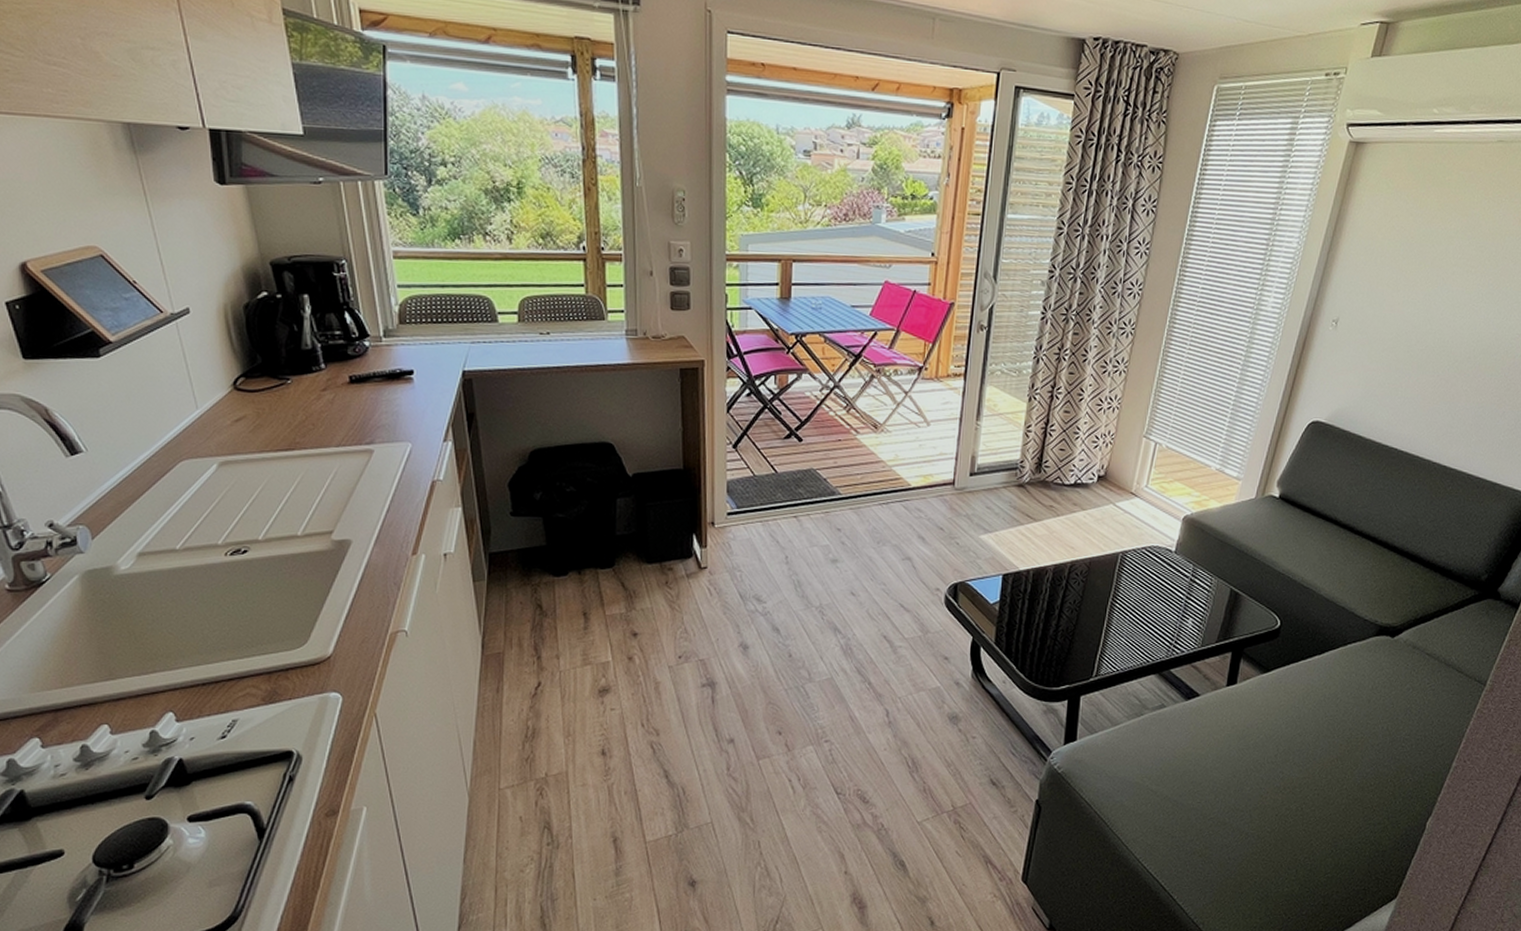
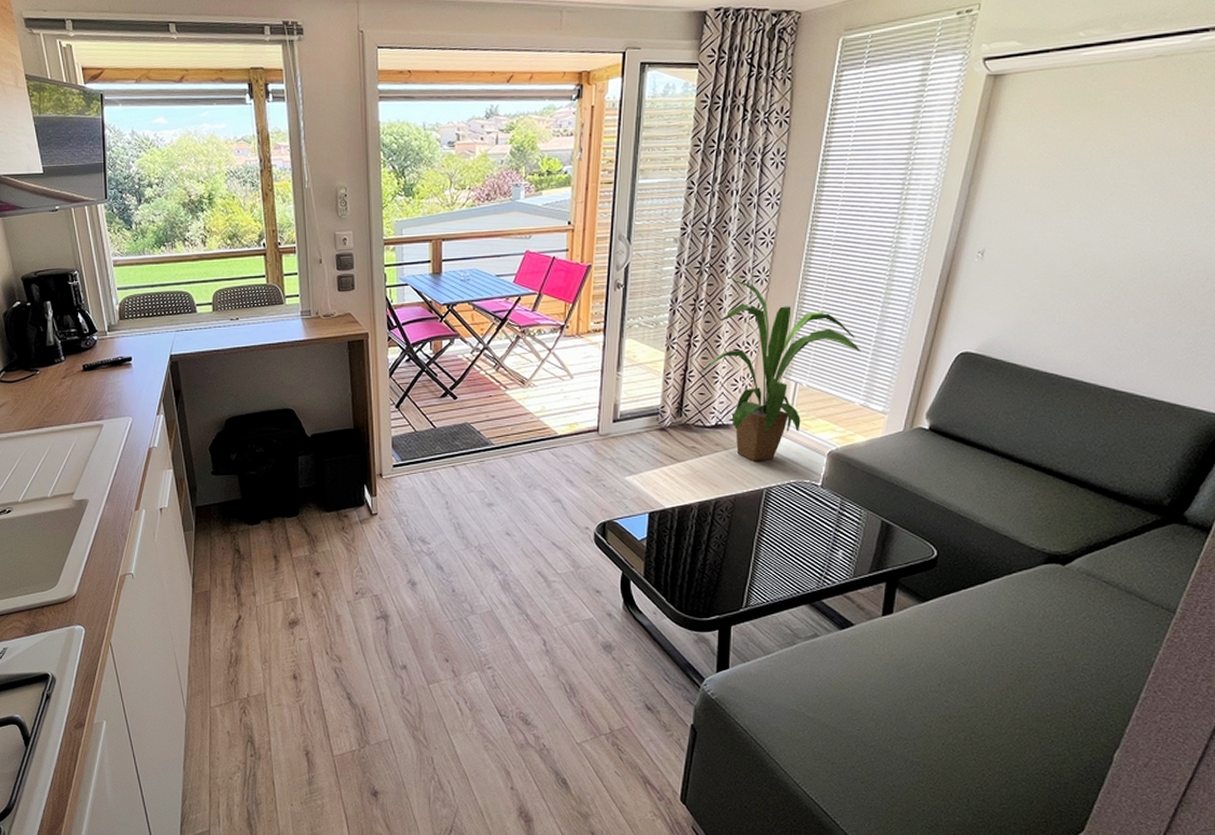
house plant: none [1059,331,1220,524] -> present [698,280,862,461]

